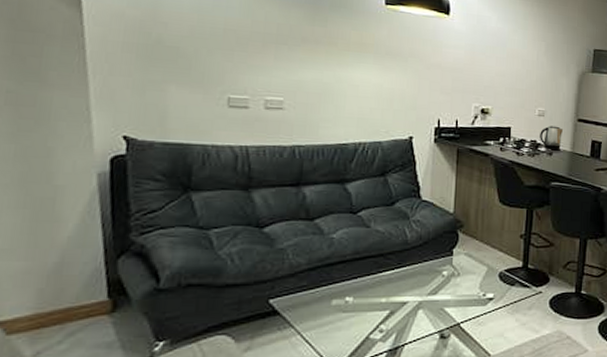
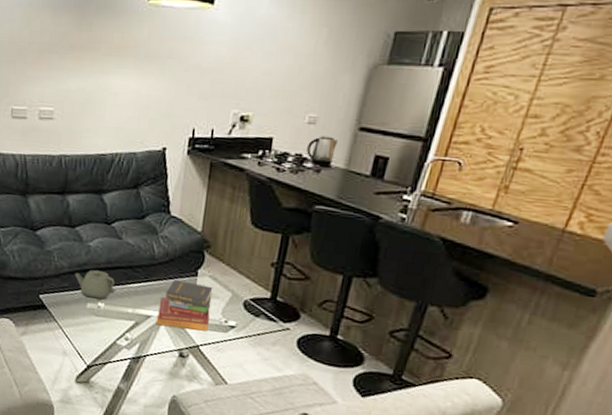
teapot: none [315,262,365,295] -> present [75,269,115,301]
books: none [413,262,469,311] -> present [156,280,213,332]

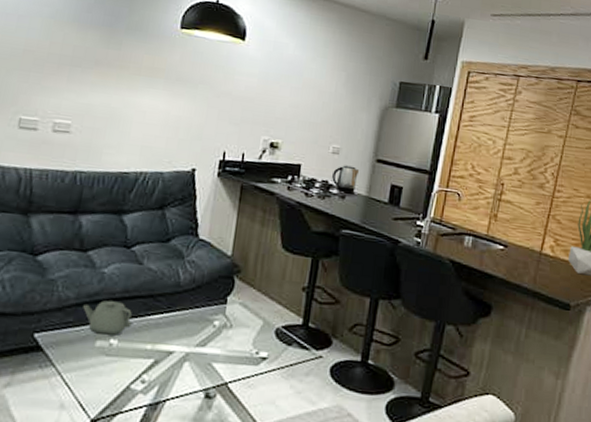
books: present [156,280,213,332] -> none [179,309,244,366]

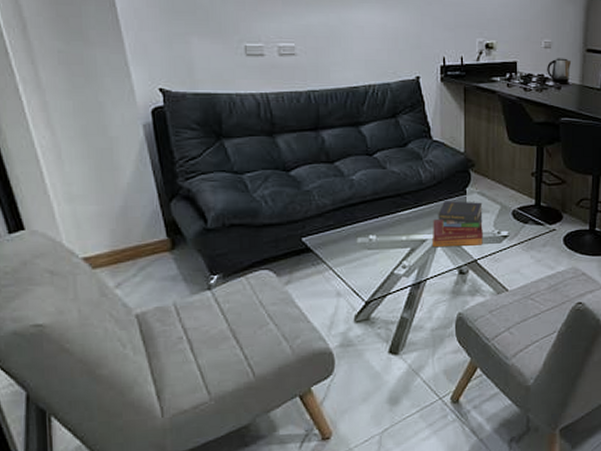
teapot: present [83,300,132,337] -> none [340,202,386,233]
books: none [179,309,244,366] -> present [431,201,483,248]

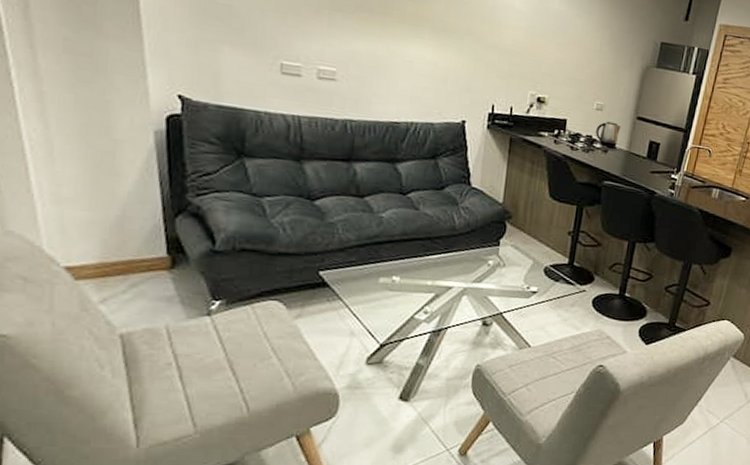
books: present [431,201,483,248] -> none [458,250,515,299]

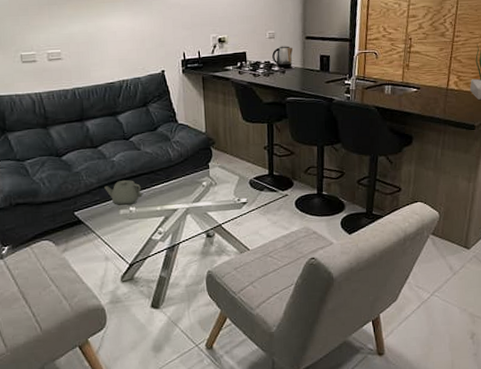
teapot: none [364,242,412,274] -> present [104,179,143,206]

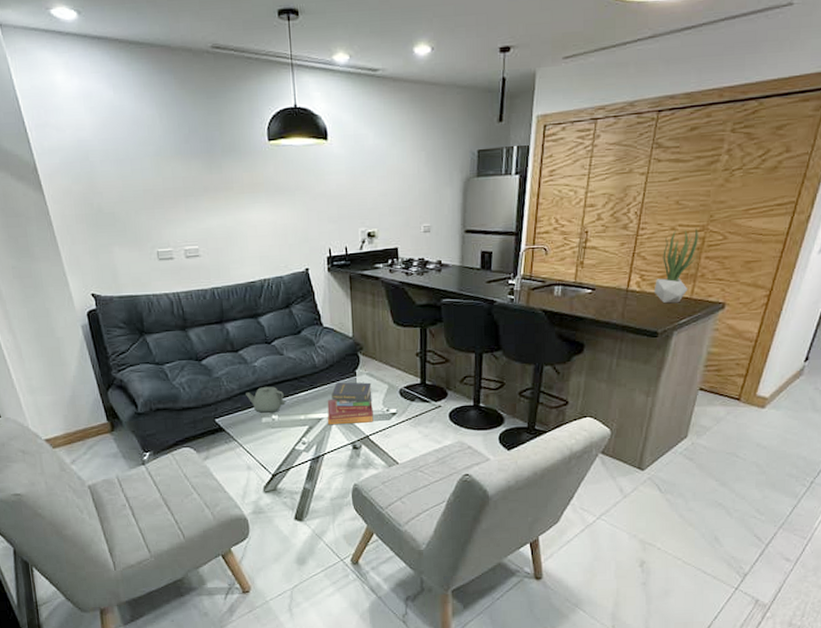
books: none [182,174,226,216] -> present [327,382,374,425]
kettle: present [272,46,293,69] -> none [427,240,450,267]

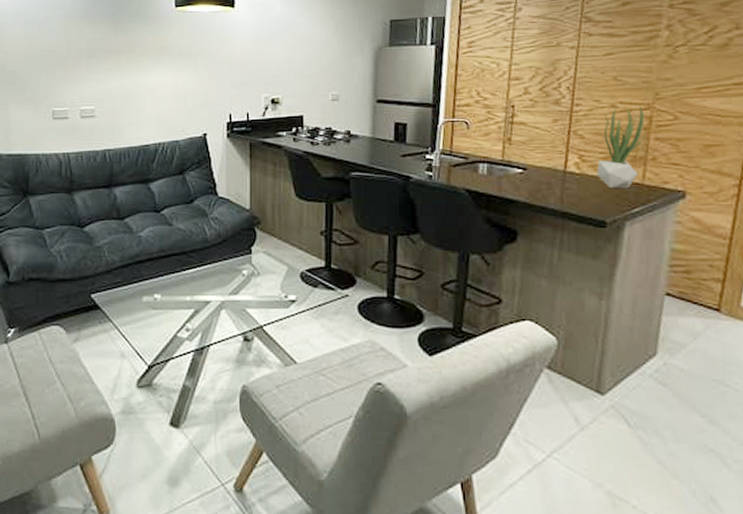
teapot: present [246,386,286,414] -> none [127,259,170,292]
books: present [327,382,374,425] -> none [216,260,269,311]

